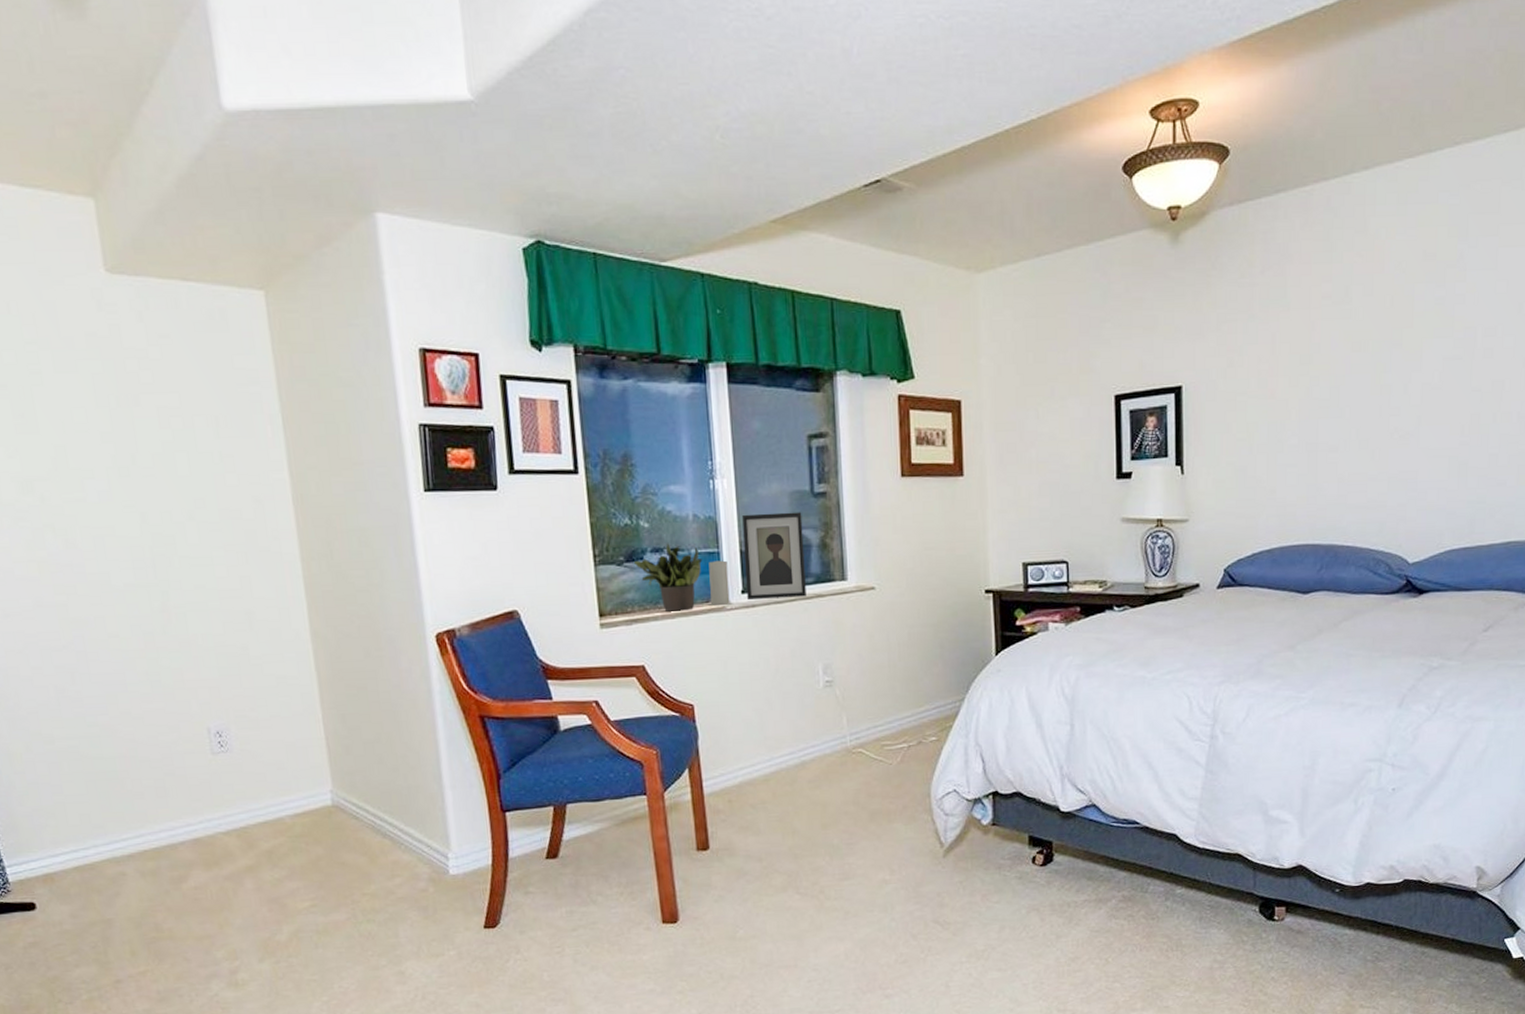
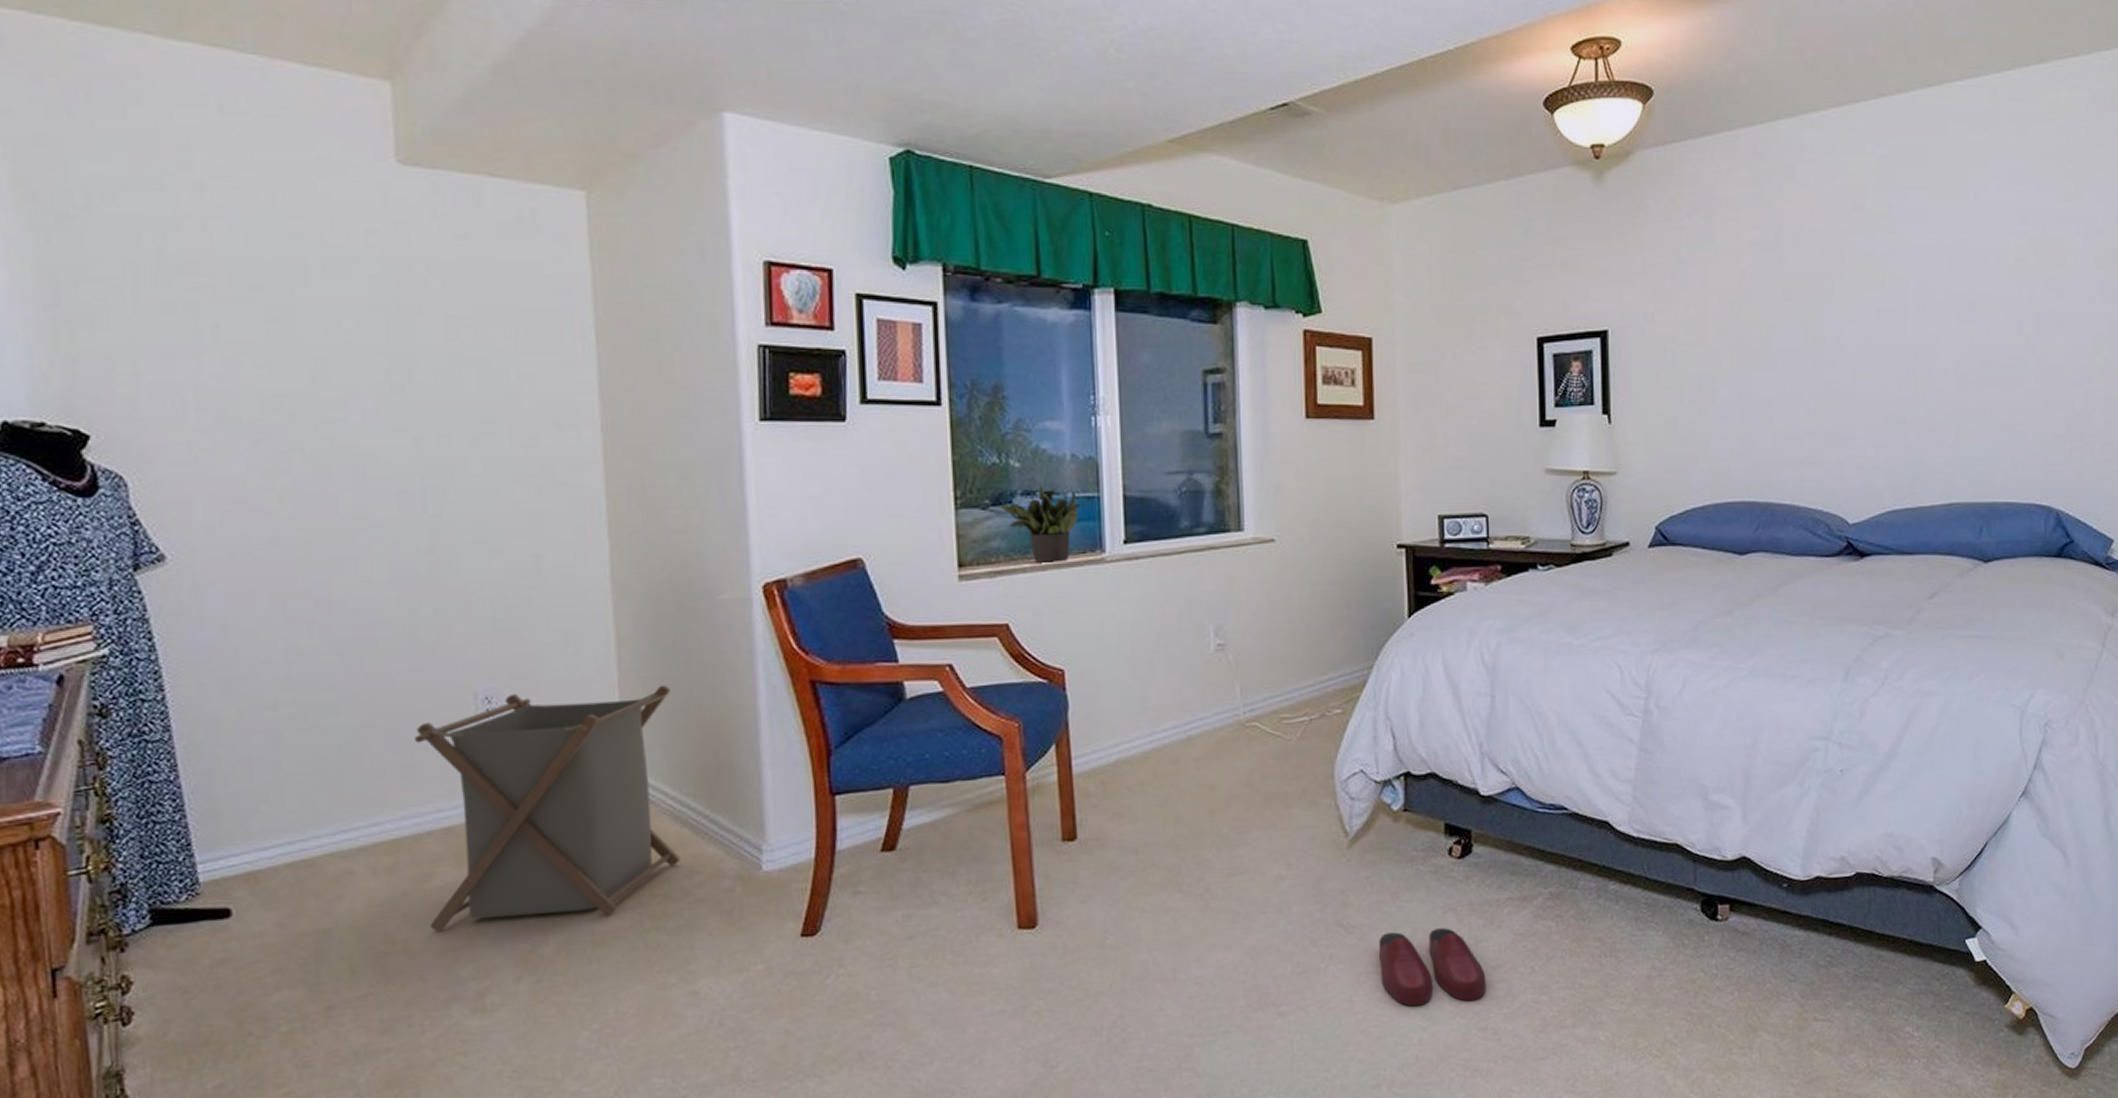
laundry basket: none [164,720,383,922] -> present [415,685,681,932]
candle: present [707,560,733,607] -> none [1084,506,1113,558]
picture frame: present [742,512,806,600] -> none [1127,454,1197,551]
slippers: none [971,925,1066,991] -> present [1379,928,1486,1007]

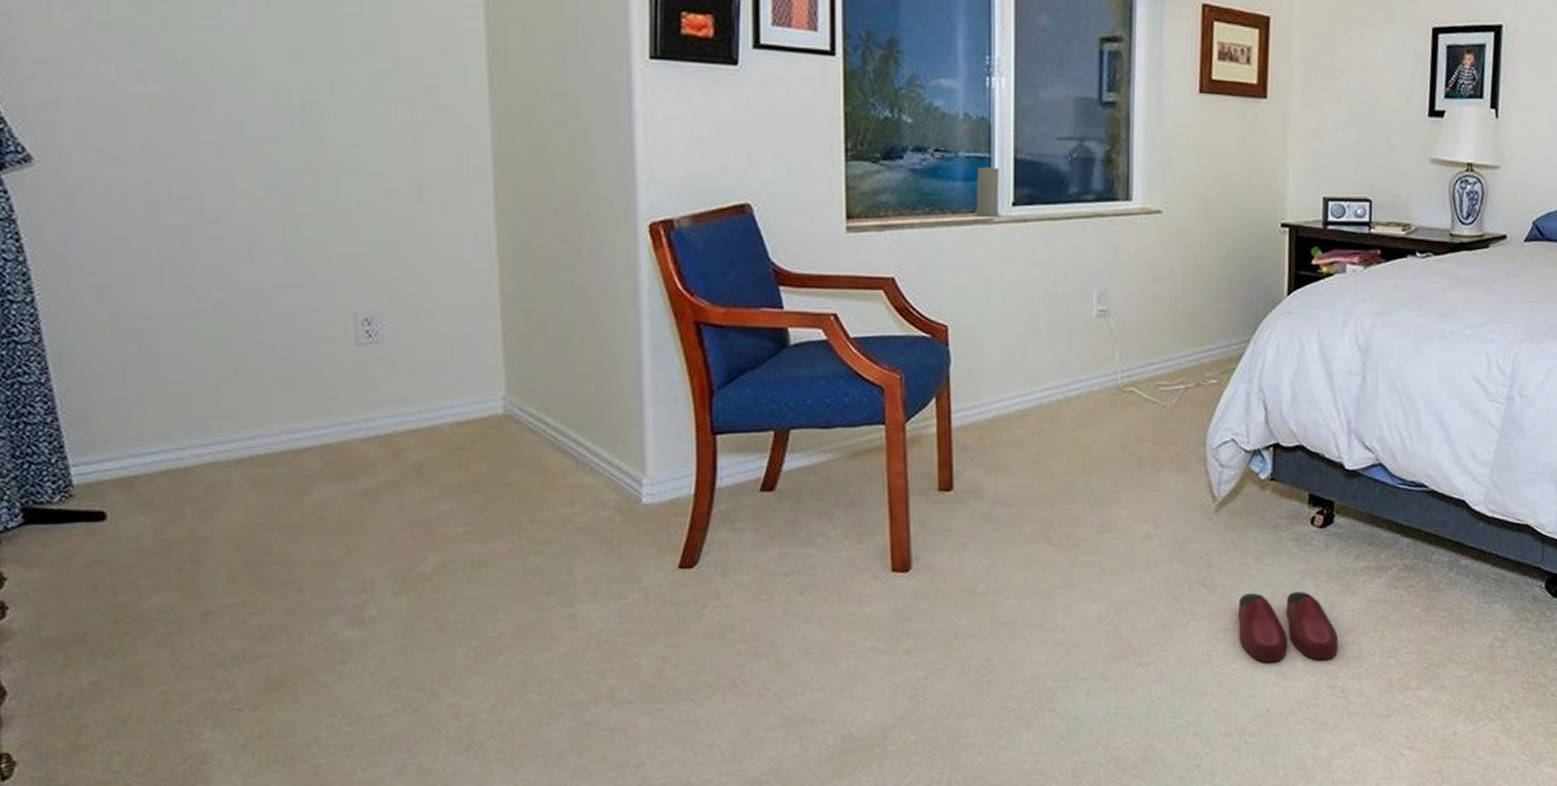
laundry basket: present [415,685,681,932] -> none [293,316,561,545]
potted plant: present [999,484,1081,564] -> none [889,142,971,221]
candle: none [1084,506,1113,558] -> present [972,166,1002,218]

